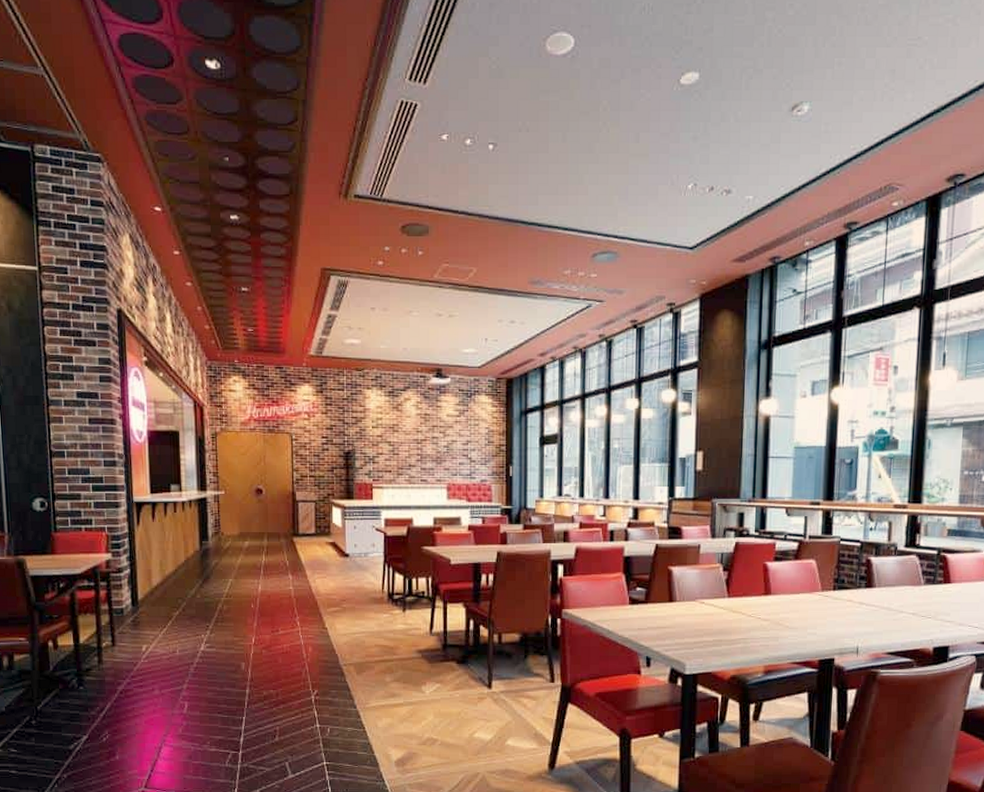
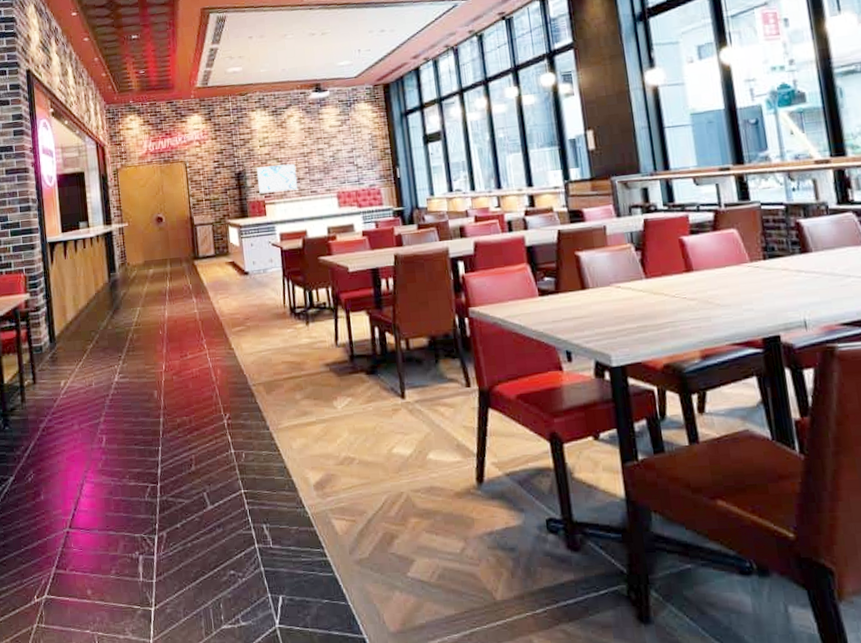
wall art: none [367,449,408,477] -> present [257,163,298,194]

